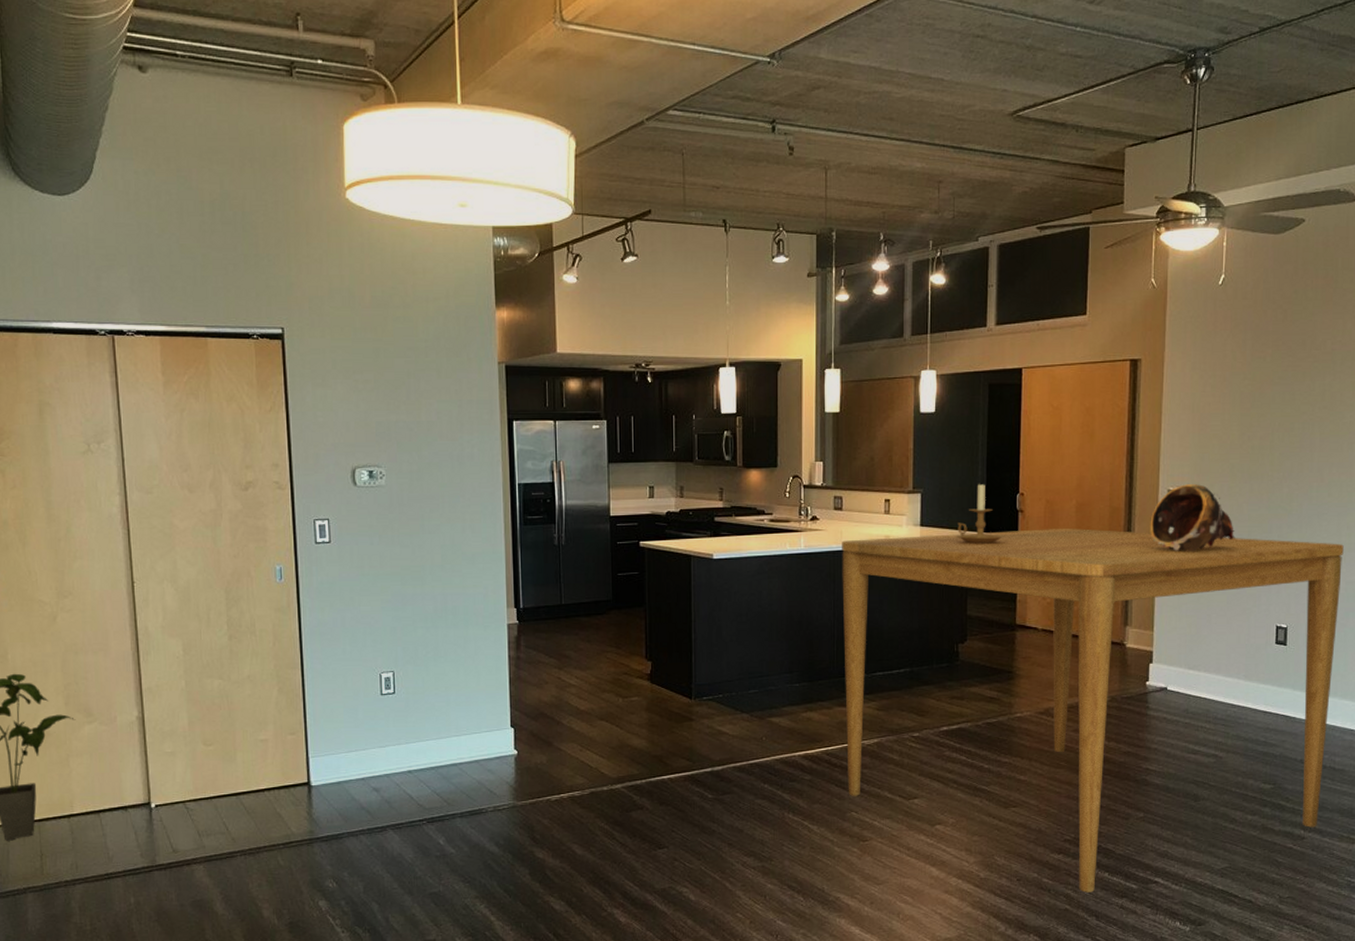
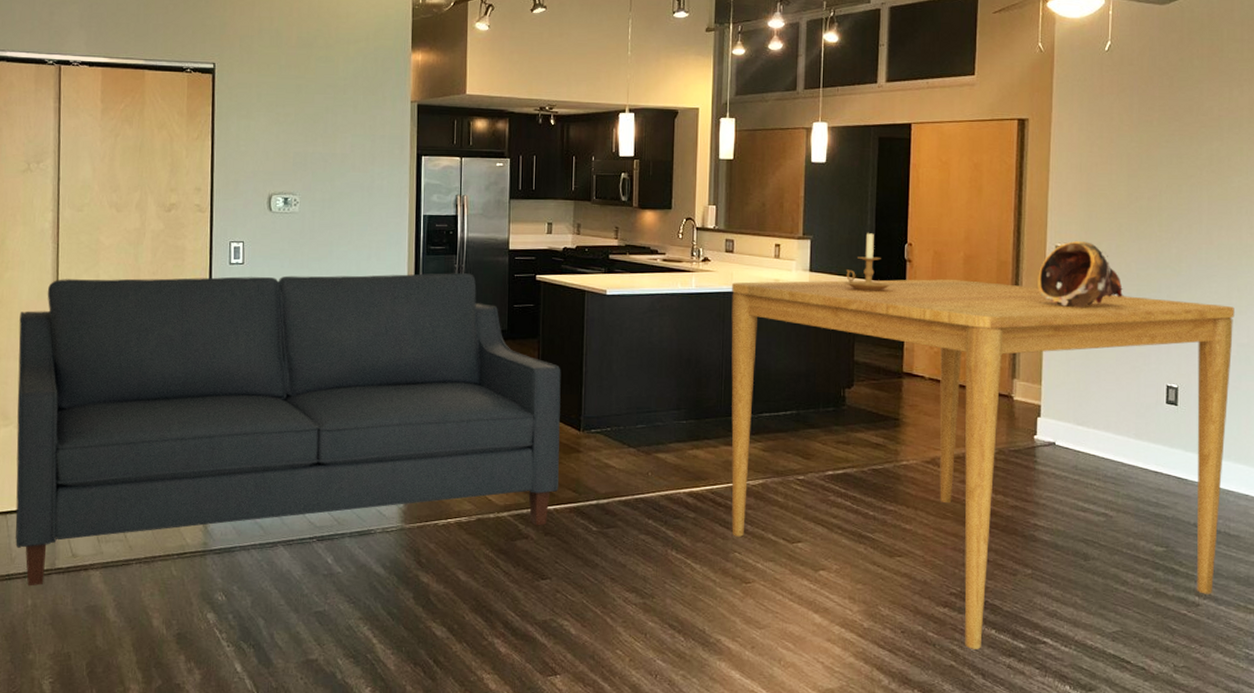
sofa: none [94,543,673,885] -> present [15,273,561,586]

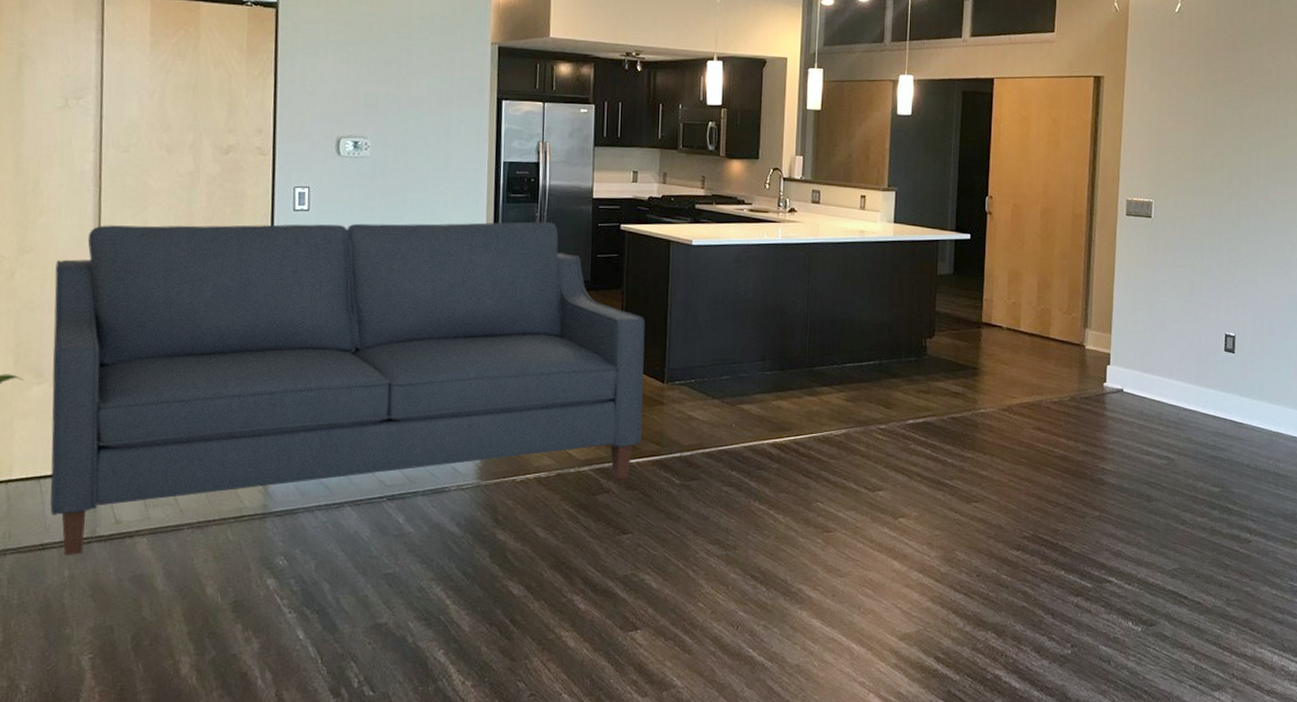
dining table: present [731,279,1235,650] -> none [814,231,1287,590]
candle holder: present [843,231,893,291] -> none [926,183,974,243]
decorative bowl: present [1038,241,1124,308] -> none [1109,195,1188,260]

